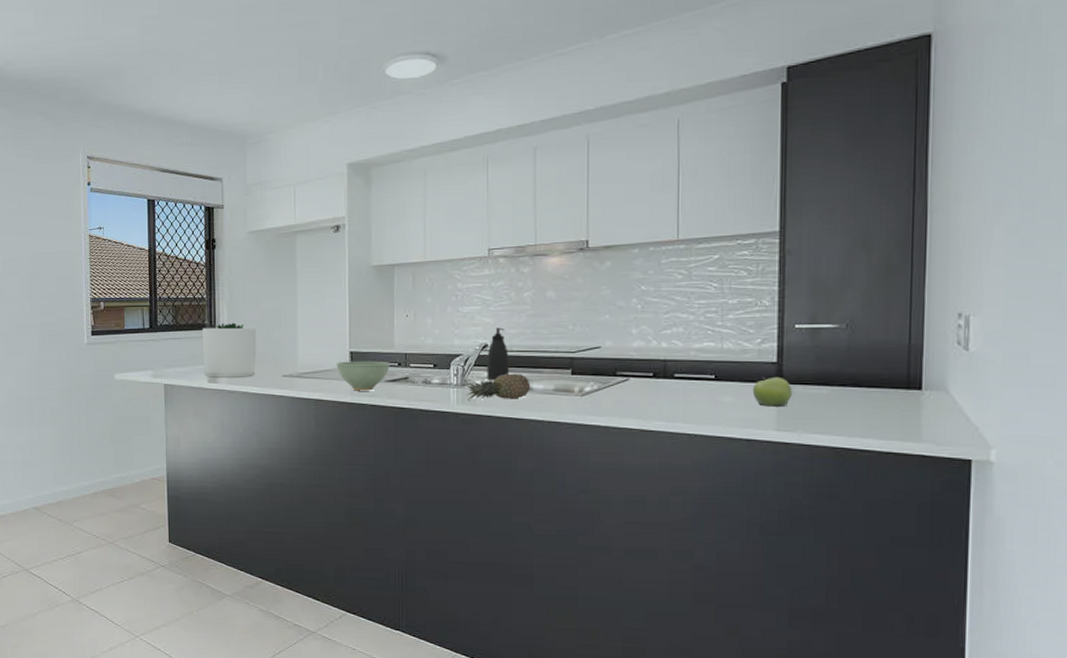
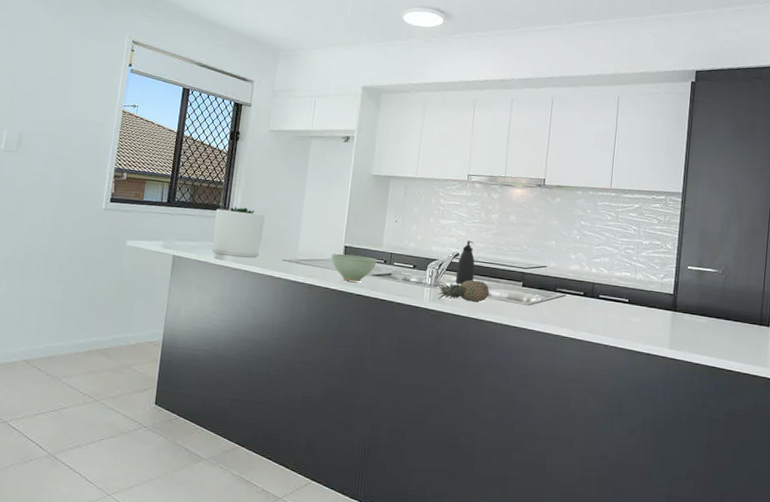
fruit: present [752,376,792,407] -> none [654,304,683,330]

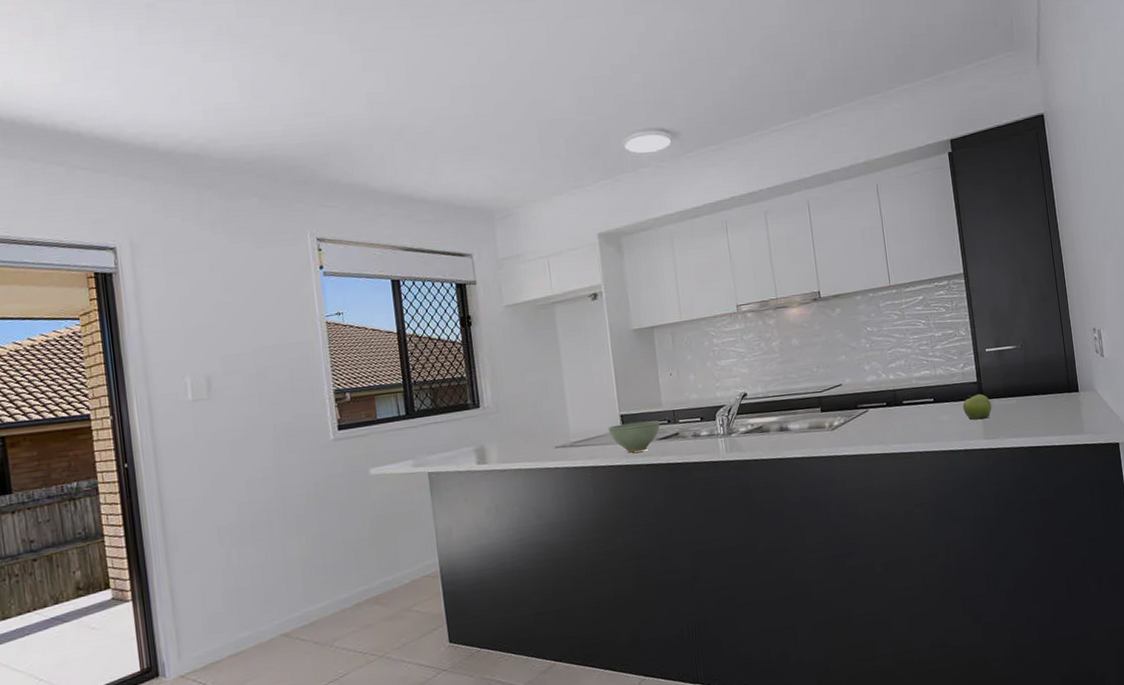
planter: present [212,206,265,258] -> none [466,399,526,459]
fruit: present [437,280,489,302] -> none [731,416,788,448]
soap dispenser: present [455,240,475,284] -> none [747,376,768,426]
fruit: none [654,304,683,330] -> present [962,393,992,420]

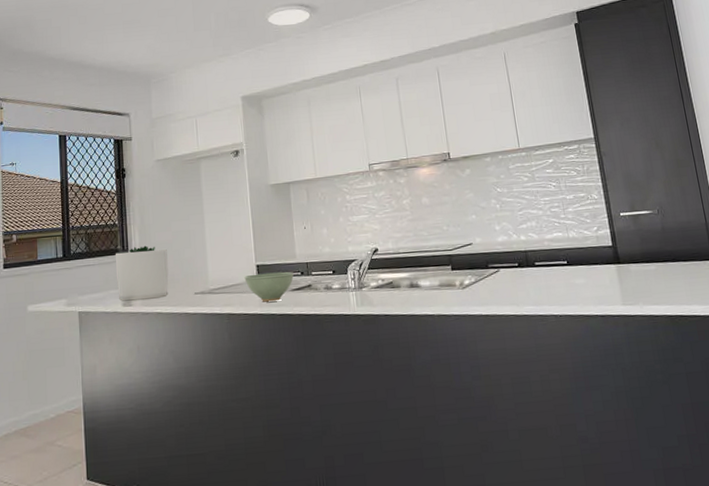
planter: none [466,399,526,459] -> present [115,245,169,302]
fruit: present [962,393,992,420] -> none [597,258,630,285]

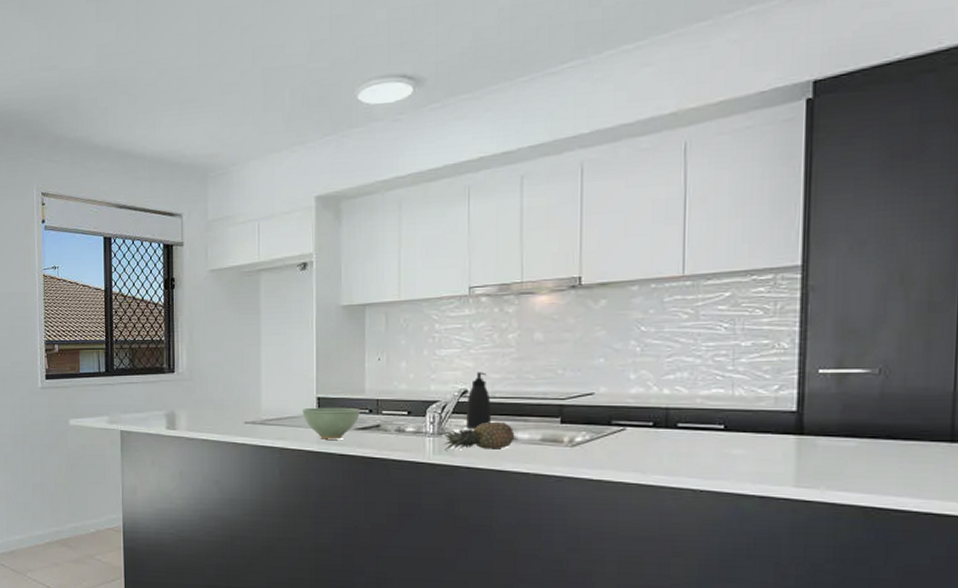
planter: present [115,245,169,302] -> none [160,366,217,425]
fruit: none [362,273,418,302] -> present [442,421,514,450]
soap dispenser: none [378,232,399,281] -> present [466,372,491,428]

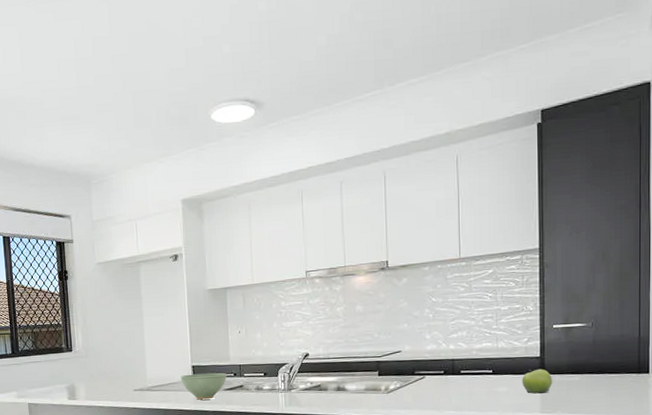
fruit: present [442,421,514,450] -> none [291,377,345,402]
soap dispenser: present [466,372,491,428] -> none [308,338,327,384]
fruit: none [767,427,815,461] -> present [522,368,552,394]

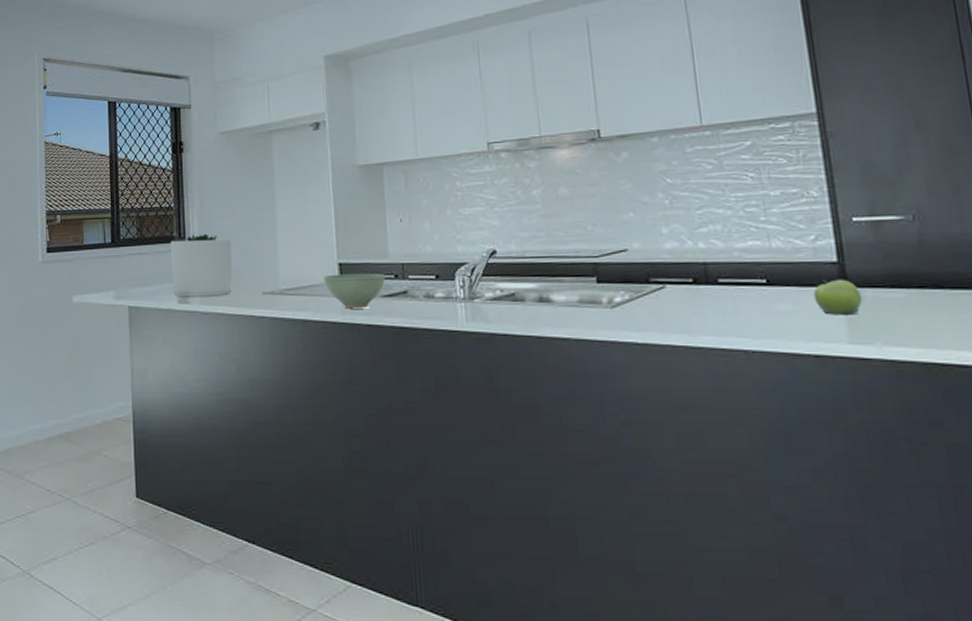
planter: none [60,345,110,396] -> present [170,233,232,299]

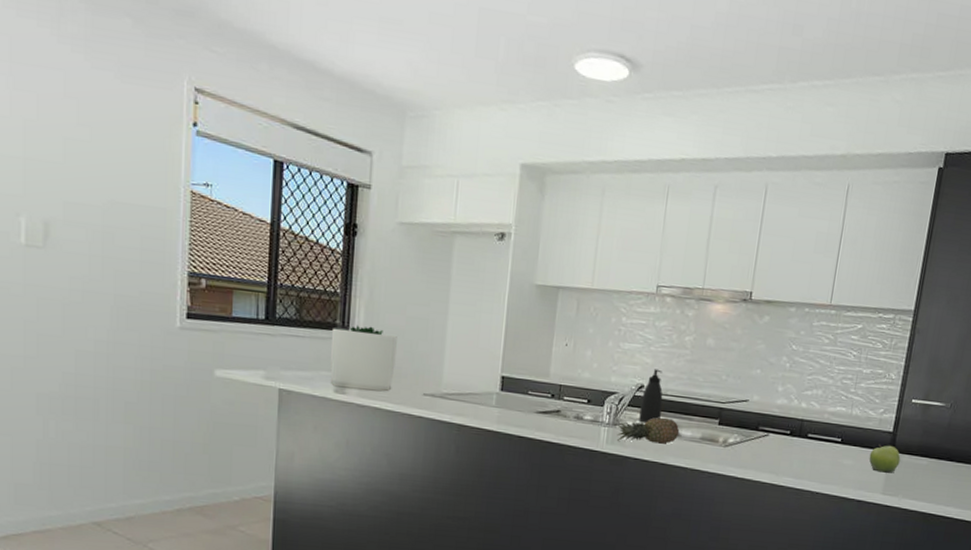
bowl: present [323,273,387,309] -> none [484,386,544,421]
fruit: none [474,283,550,316] -> present [616,417,679,444]
soap dispenser: none [496,230,524,291] -> present [639,369,663,422]

